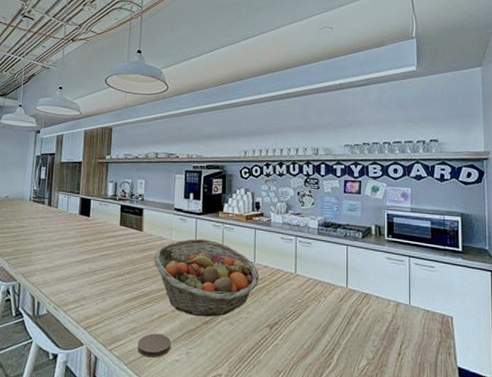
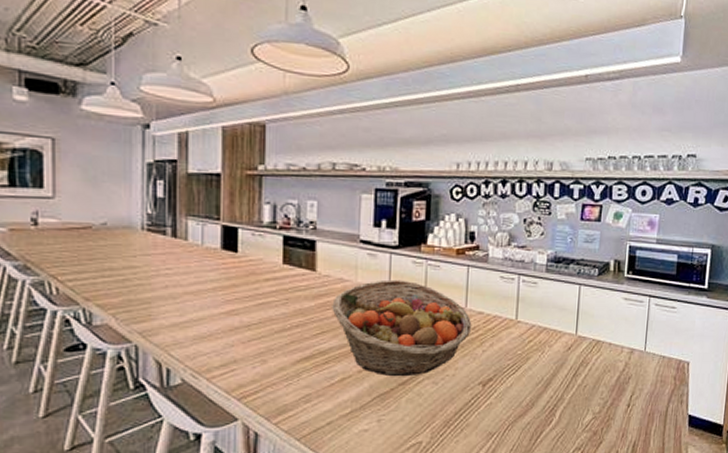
coaster: present [137,333,171,358] -> none [312,400,358,429]

